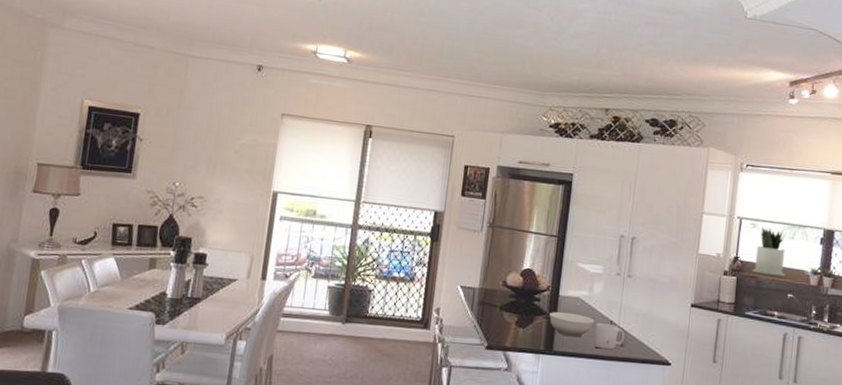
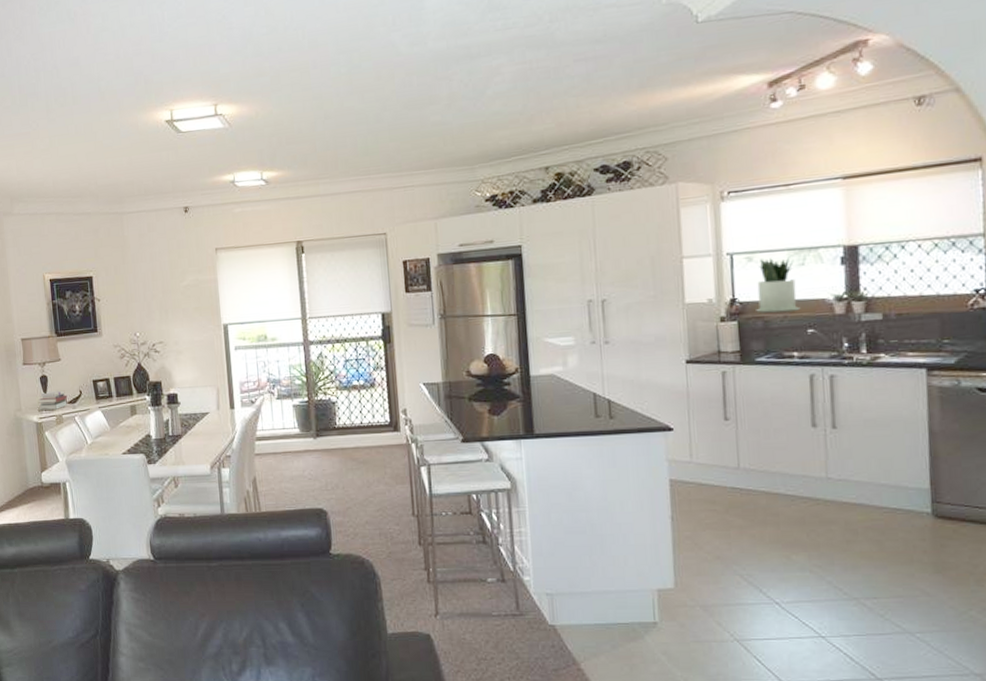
books: none [39,226,79,249] -> present [38,390,68,412]
bowl: present [549,311,594,338] -> none [523,391,575,417]
mug: present [594,323,625,350] -> none [578,397,614,425]

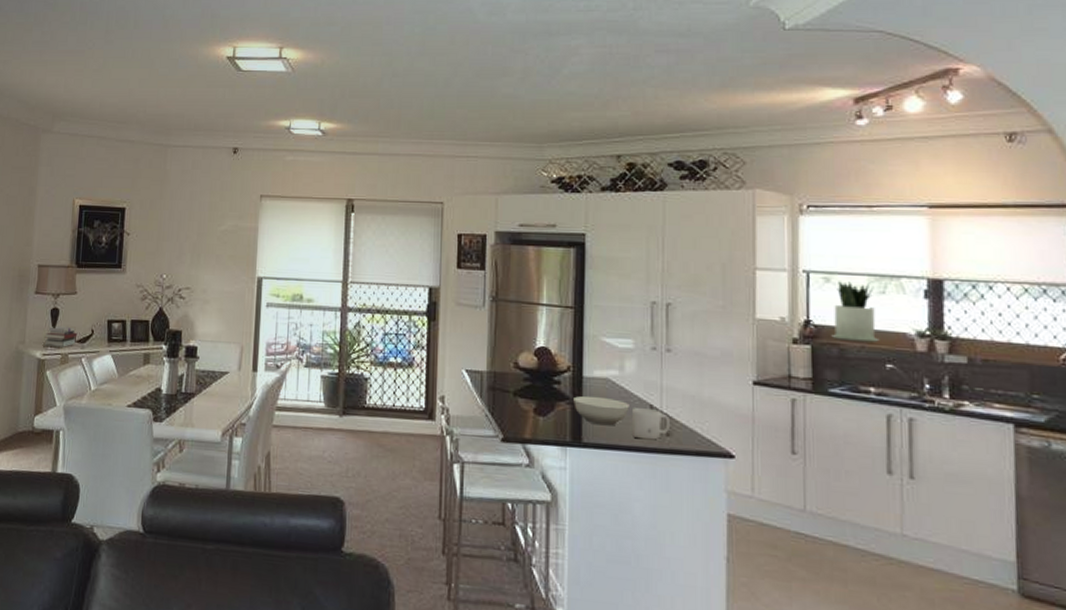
bowl: none [523,391,575,417] -> present [573,395,630,426]
mug: none [578,397,614,425] -> present [633,408,671,441]

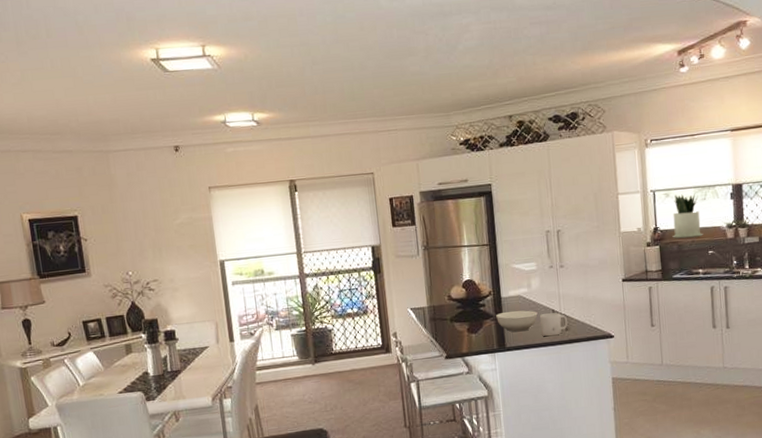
books: present [43,326,78,348] -> none [21,333,55,356]

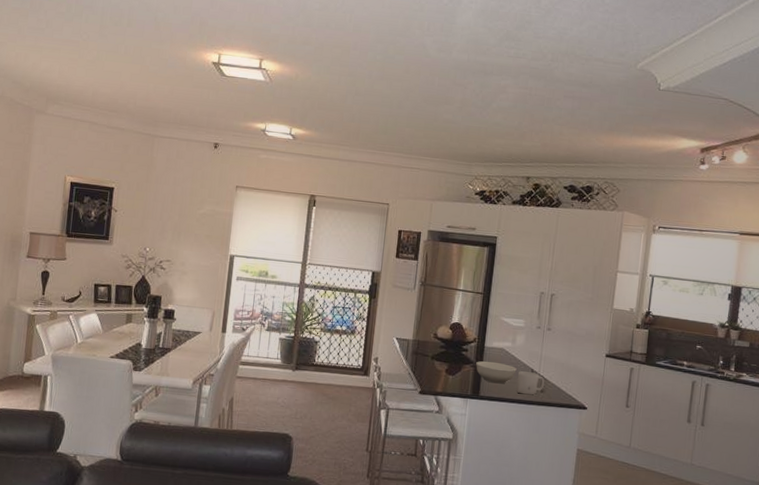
planter: present [672,193,704,240] -> none [663,284,696,330]

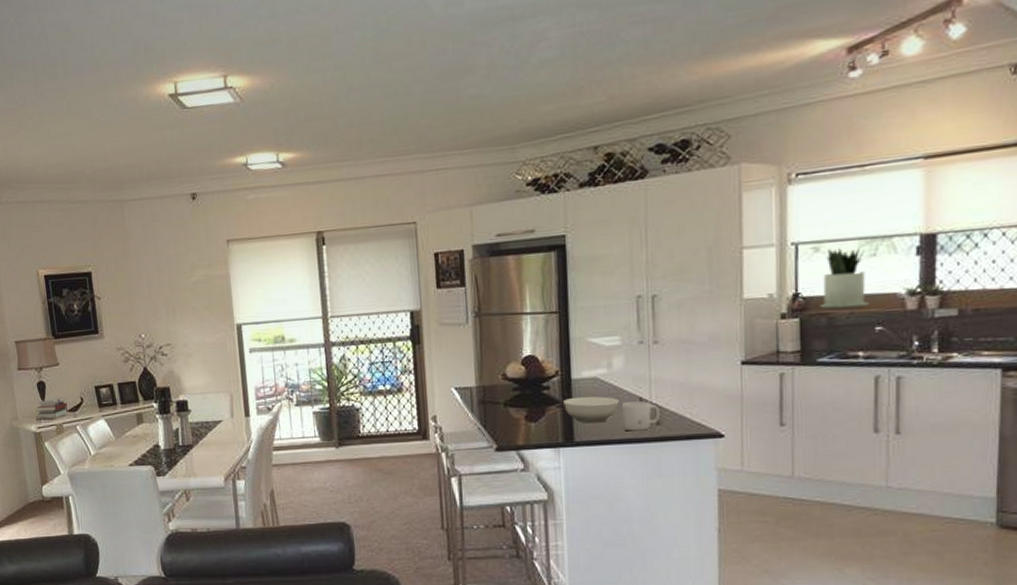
books: none [34,286,66,306] -> present [36,397,68,421]
planter: none [663,284,696,330] -> present [820,246,869,310]

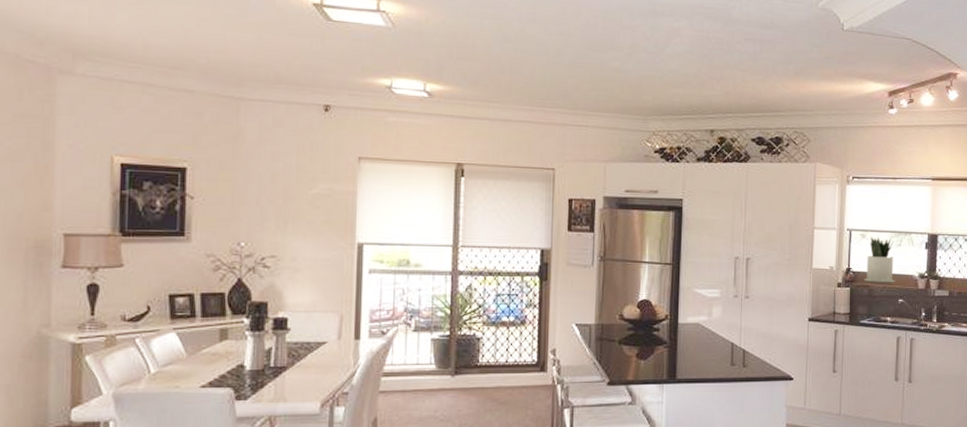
books: present [36,397,68,421] -> none [78,304,128,329]
bowl: present [563,396,619,424] -> none [670,339,715,363]
mug: present [622,401,661,432] -> none [717,346,747,372]

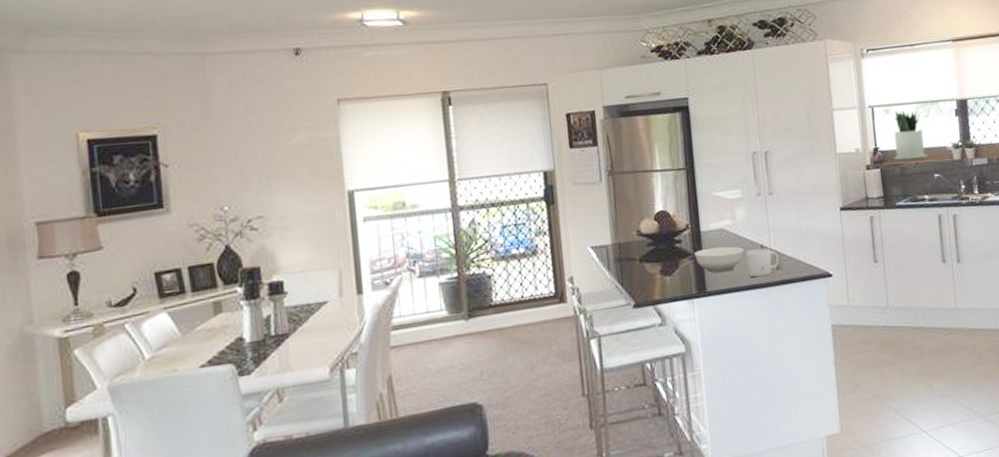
bowl: none [670,339,715,363] -> present [695,246,744,273]
mug: none [717,346,747,372] -> present [746,248,780,278]

